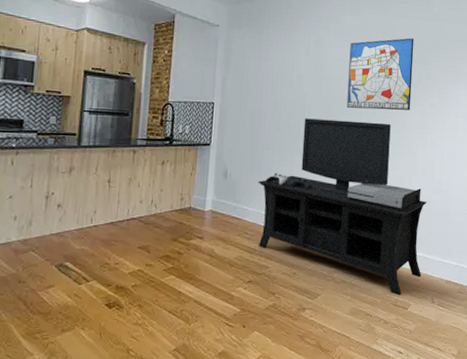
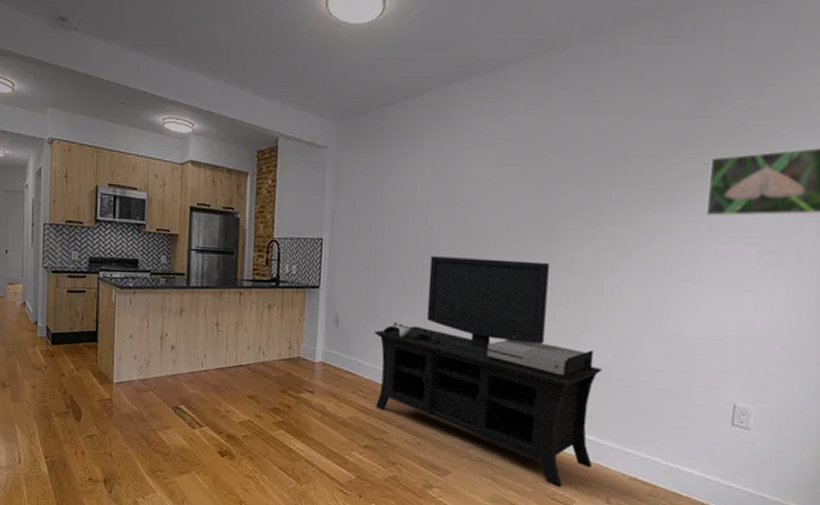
wall art: present [346,38,414,111] -> none [486,144,587,245]

